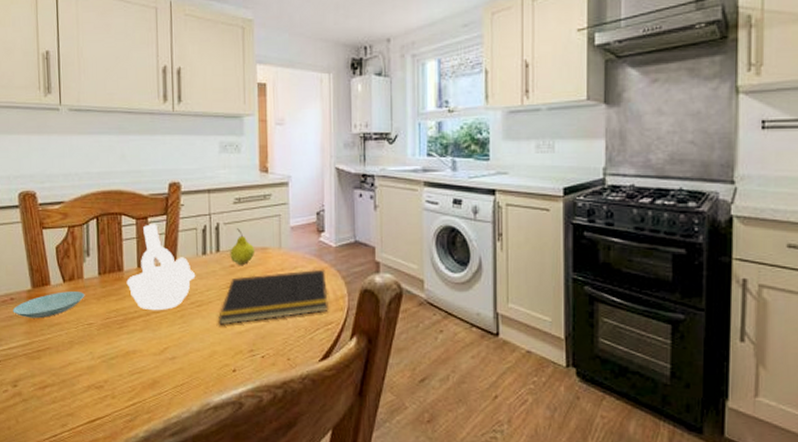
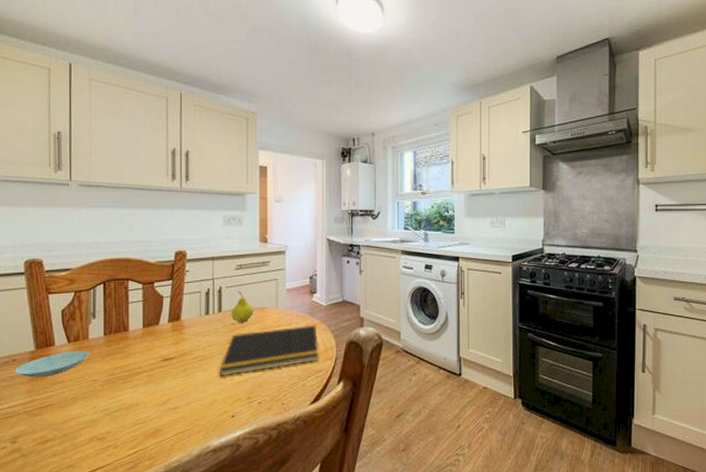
teapot: present [126,224,196,311] -> none [131,288,199,366]

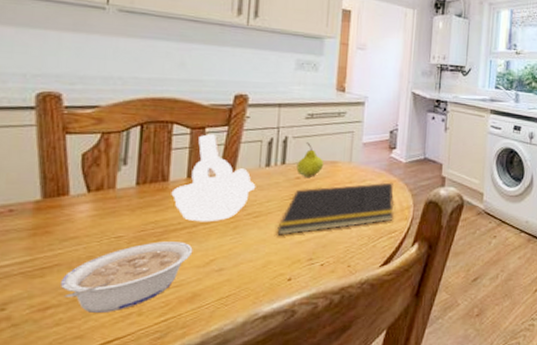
saucer: present [14,351,90,378] -> none [10,202,116,232]
legume: none [53,384,152,445] -> present [59,241,193,313]
teapot: none [131,288,199,366] -> present [171,134,256,222]

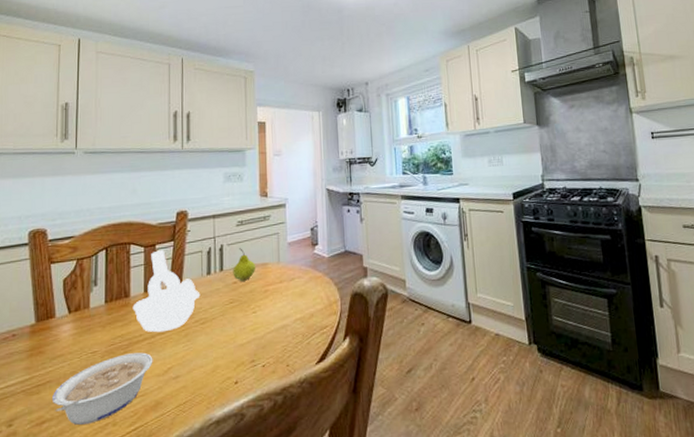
notepad: present [277,182,395,235] -> none [222,278,323,340]

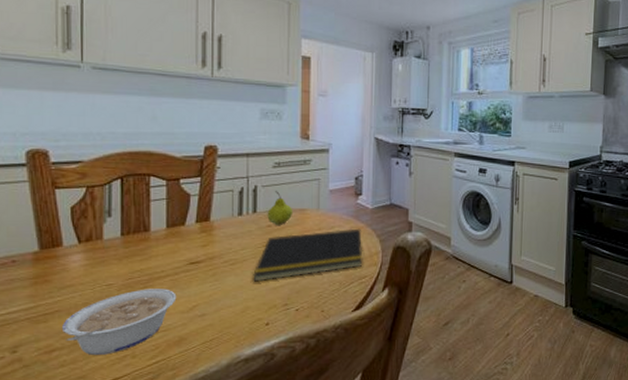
teapot: present [132,250,201,333] -> none [153,185,231,270]
notepad: none [222,278,323,340] -> present [253,228,363,282]

